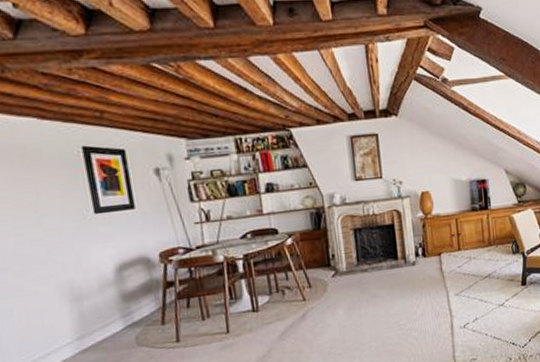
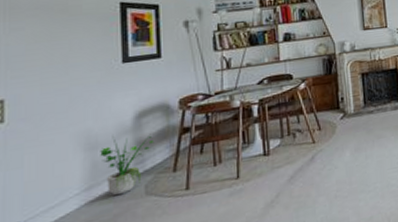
potted plant: none [85,287,139,345] -> present [100,135,155,195]

